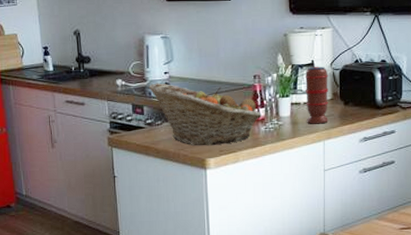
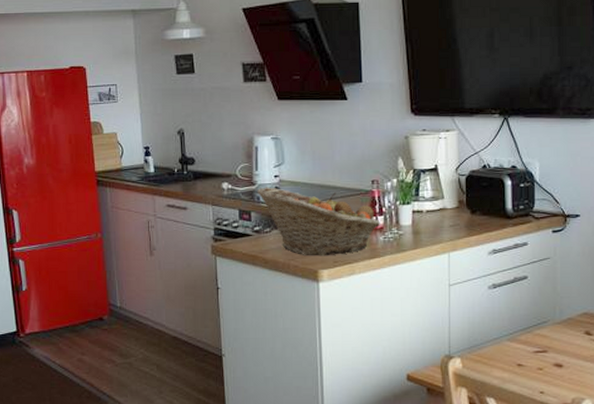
spice grinder: present [304,66,328,124] -> none [427,171,454,234]

